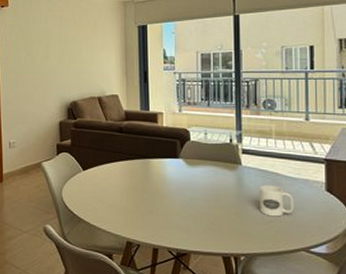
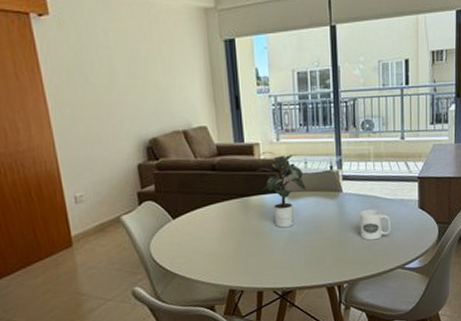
potted plant: none [158,120,205,192] -> present [256,151,306,228]

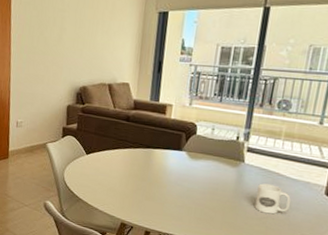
potted plant: present [256,151,306,228] -> none [165,112,209,183]

